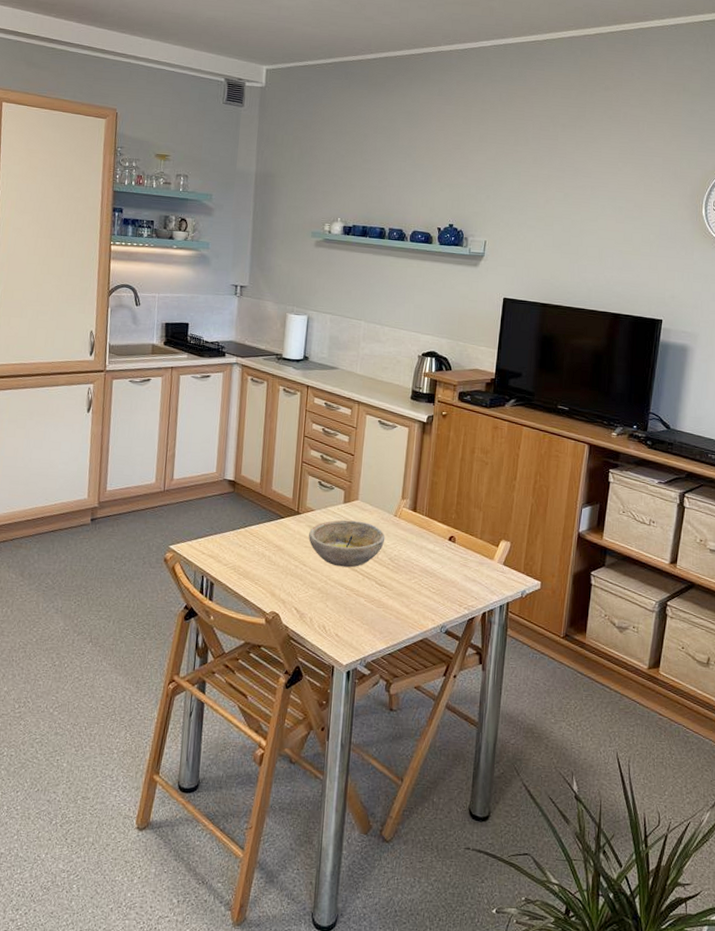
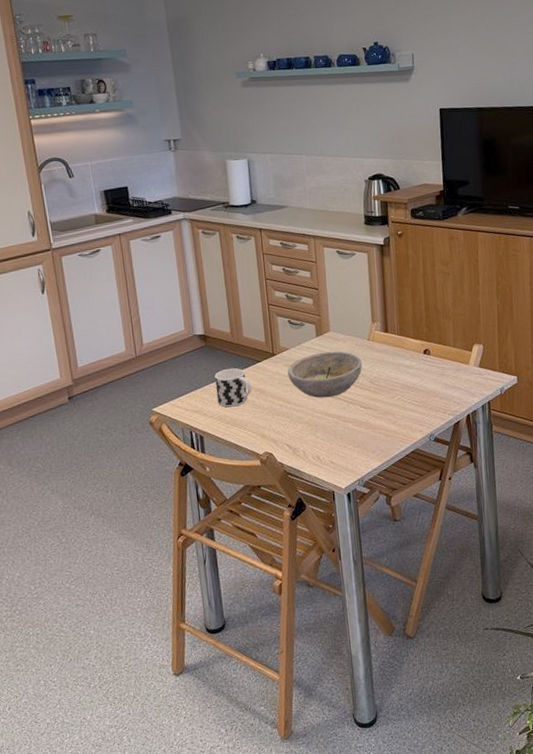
cup: none [234,518,271,559] -> present [214,368,252,408]

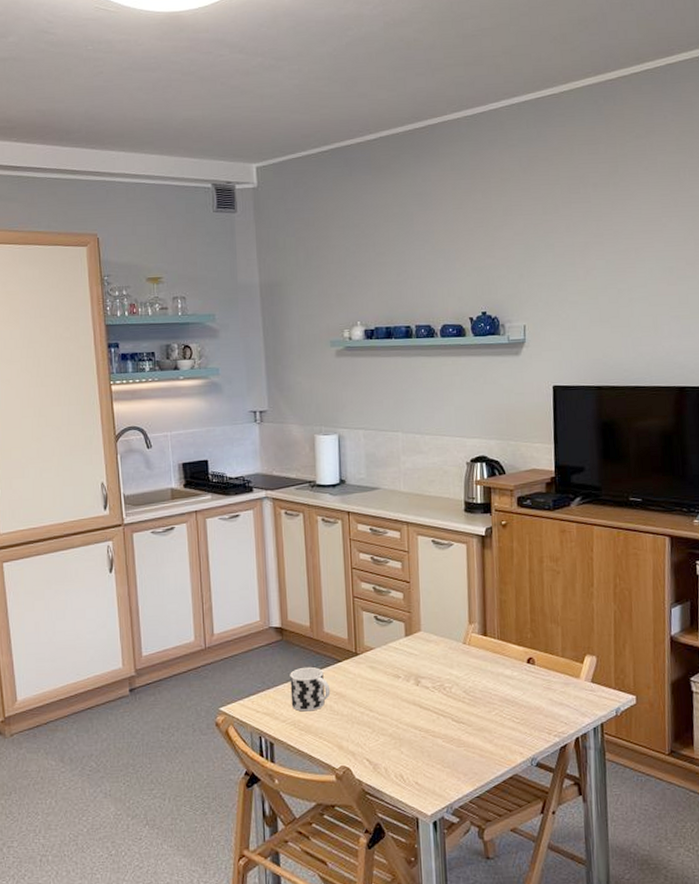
bowl: present [287,351,363,399] -> none [371,654,457,708]

